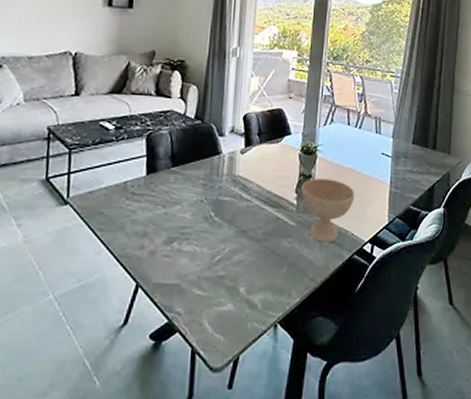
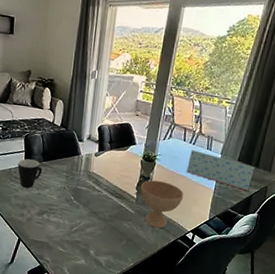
mug: none [135,166,171,207] -> present [17,159,43,188]
board game: none [355,136,432,181] -> present [186,150,255,192]

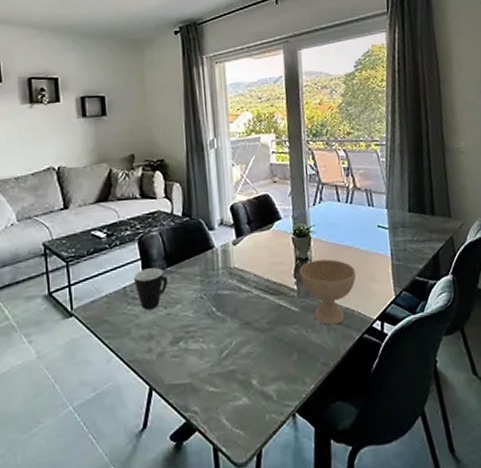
board game: present [186,150,255,192] -> none [349,210,432,249]

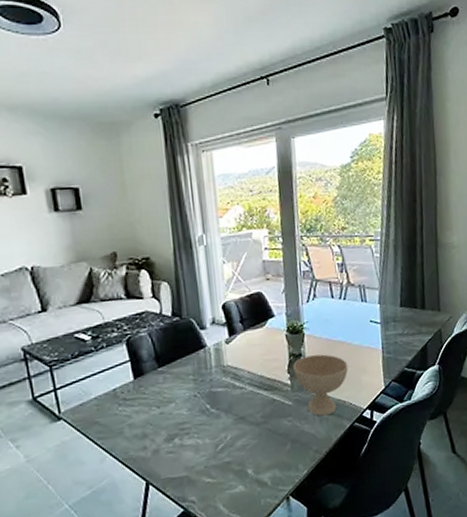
mug: present [133,267,168,310] -> none [122,368,160,410]

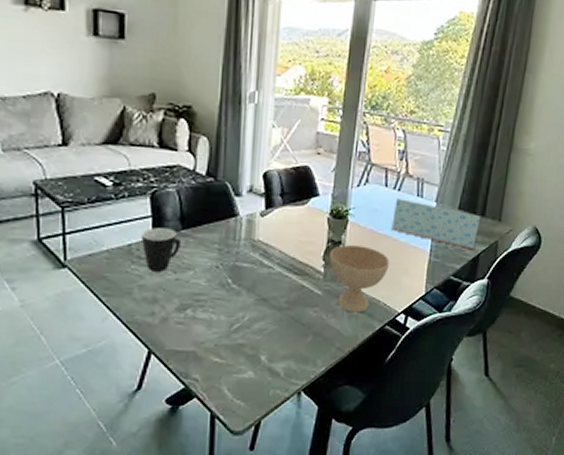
mug: none [122,368,160,410] -> present [140,227,182,272]
board game: none [343,306,422,341] -> present [391,199,480,250]

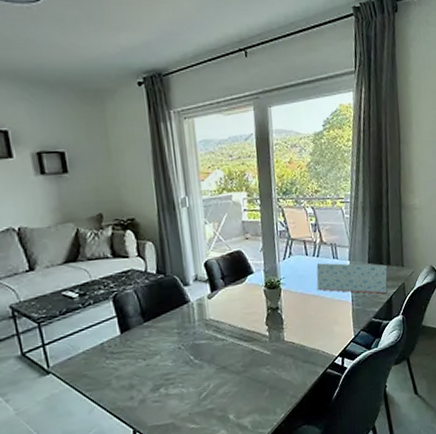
mug: present [140,227,182,272] -> none [109,323,146,363]
bowl: present [329,245,390,313] -> none [271,307,322,364]

